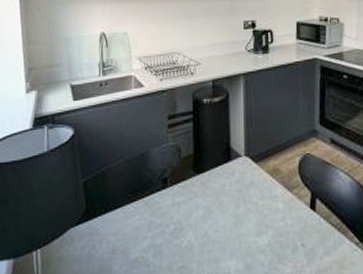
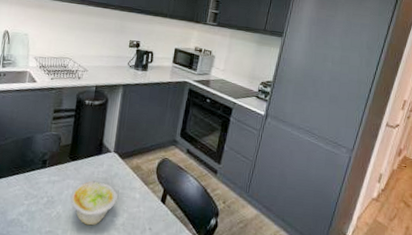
bowl: none [203,195,257,252] -> present [71,181,118,226]

